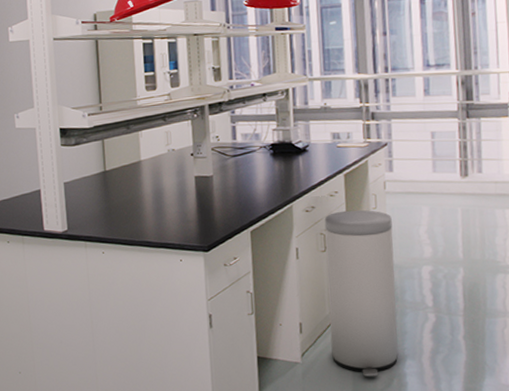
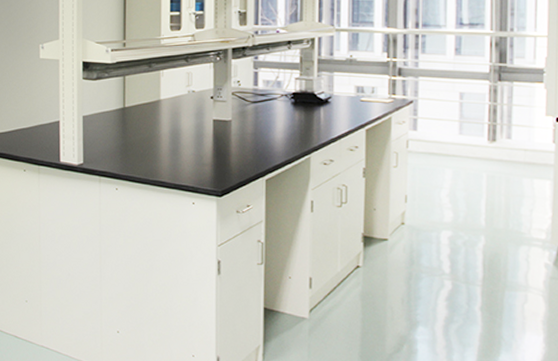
pedal bin: present [324,210,399,378] -> none [340,167,413,341]

